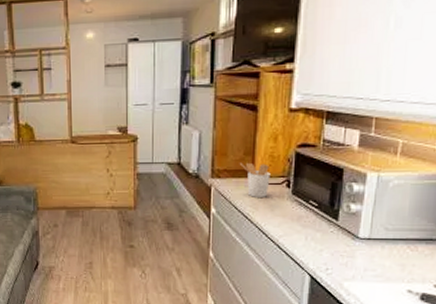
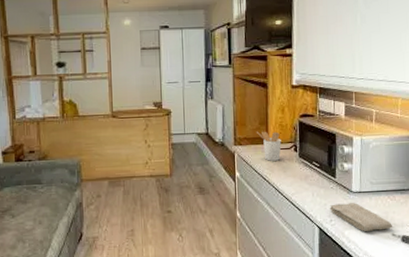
washcloth: none [326,249,409,285] -> present [329,202,392,231]

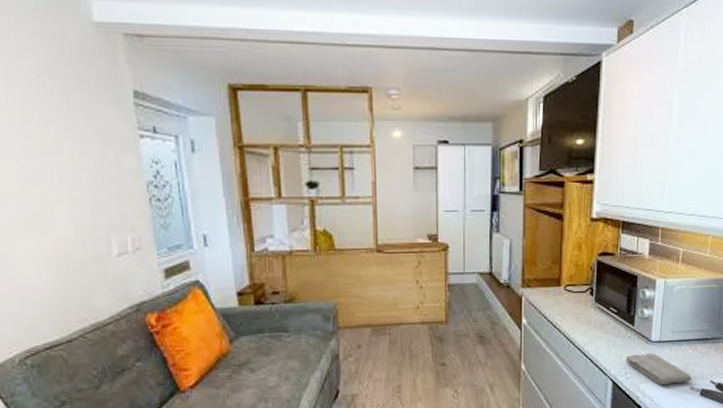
utensil holder: present [256,131,281,161] -> none [547,271,576,306]

